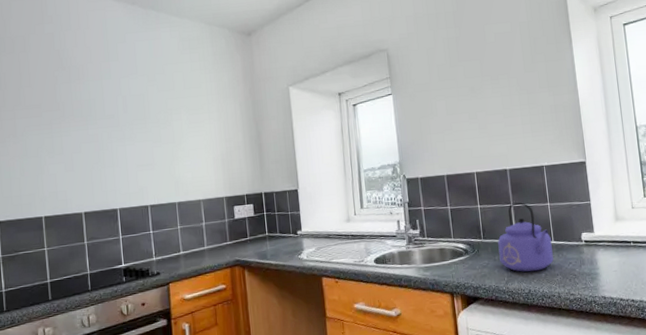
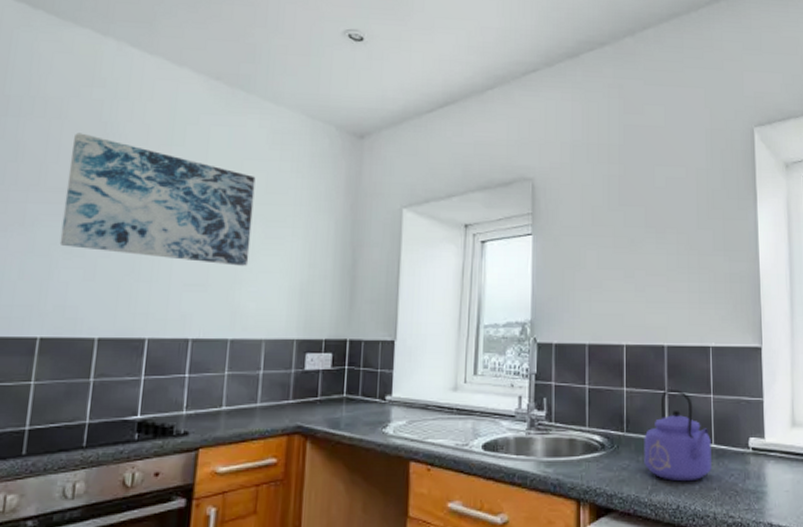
wall art: none [38,61,181,148] -> present [59,133,256,266]

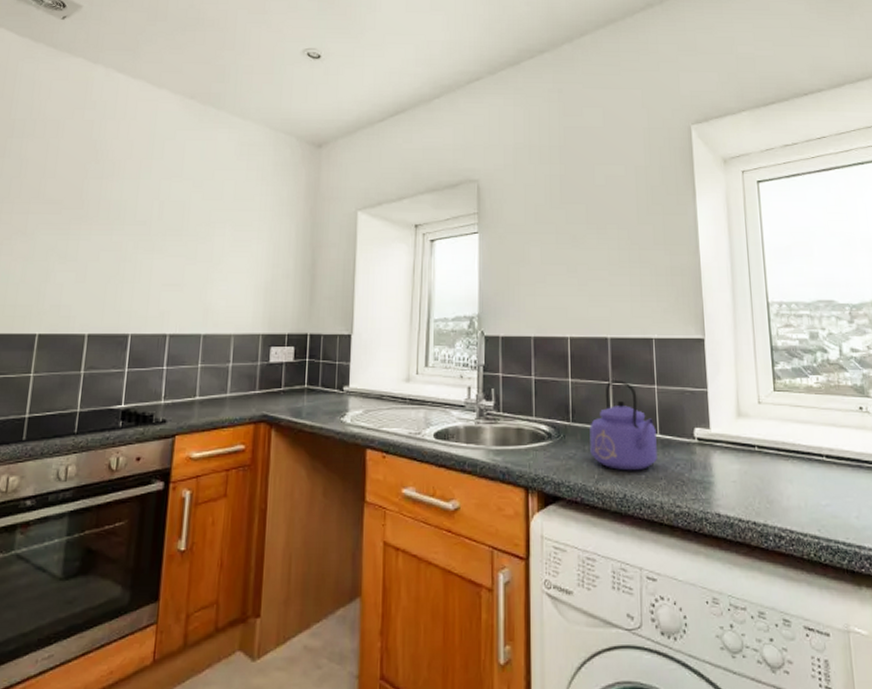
wall art: present [59,133,256,266] -> none [56,150,225,267]

